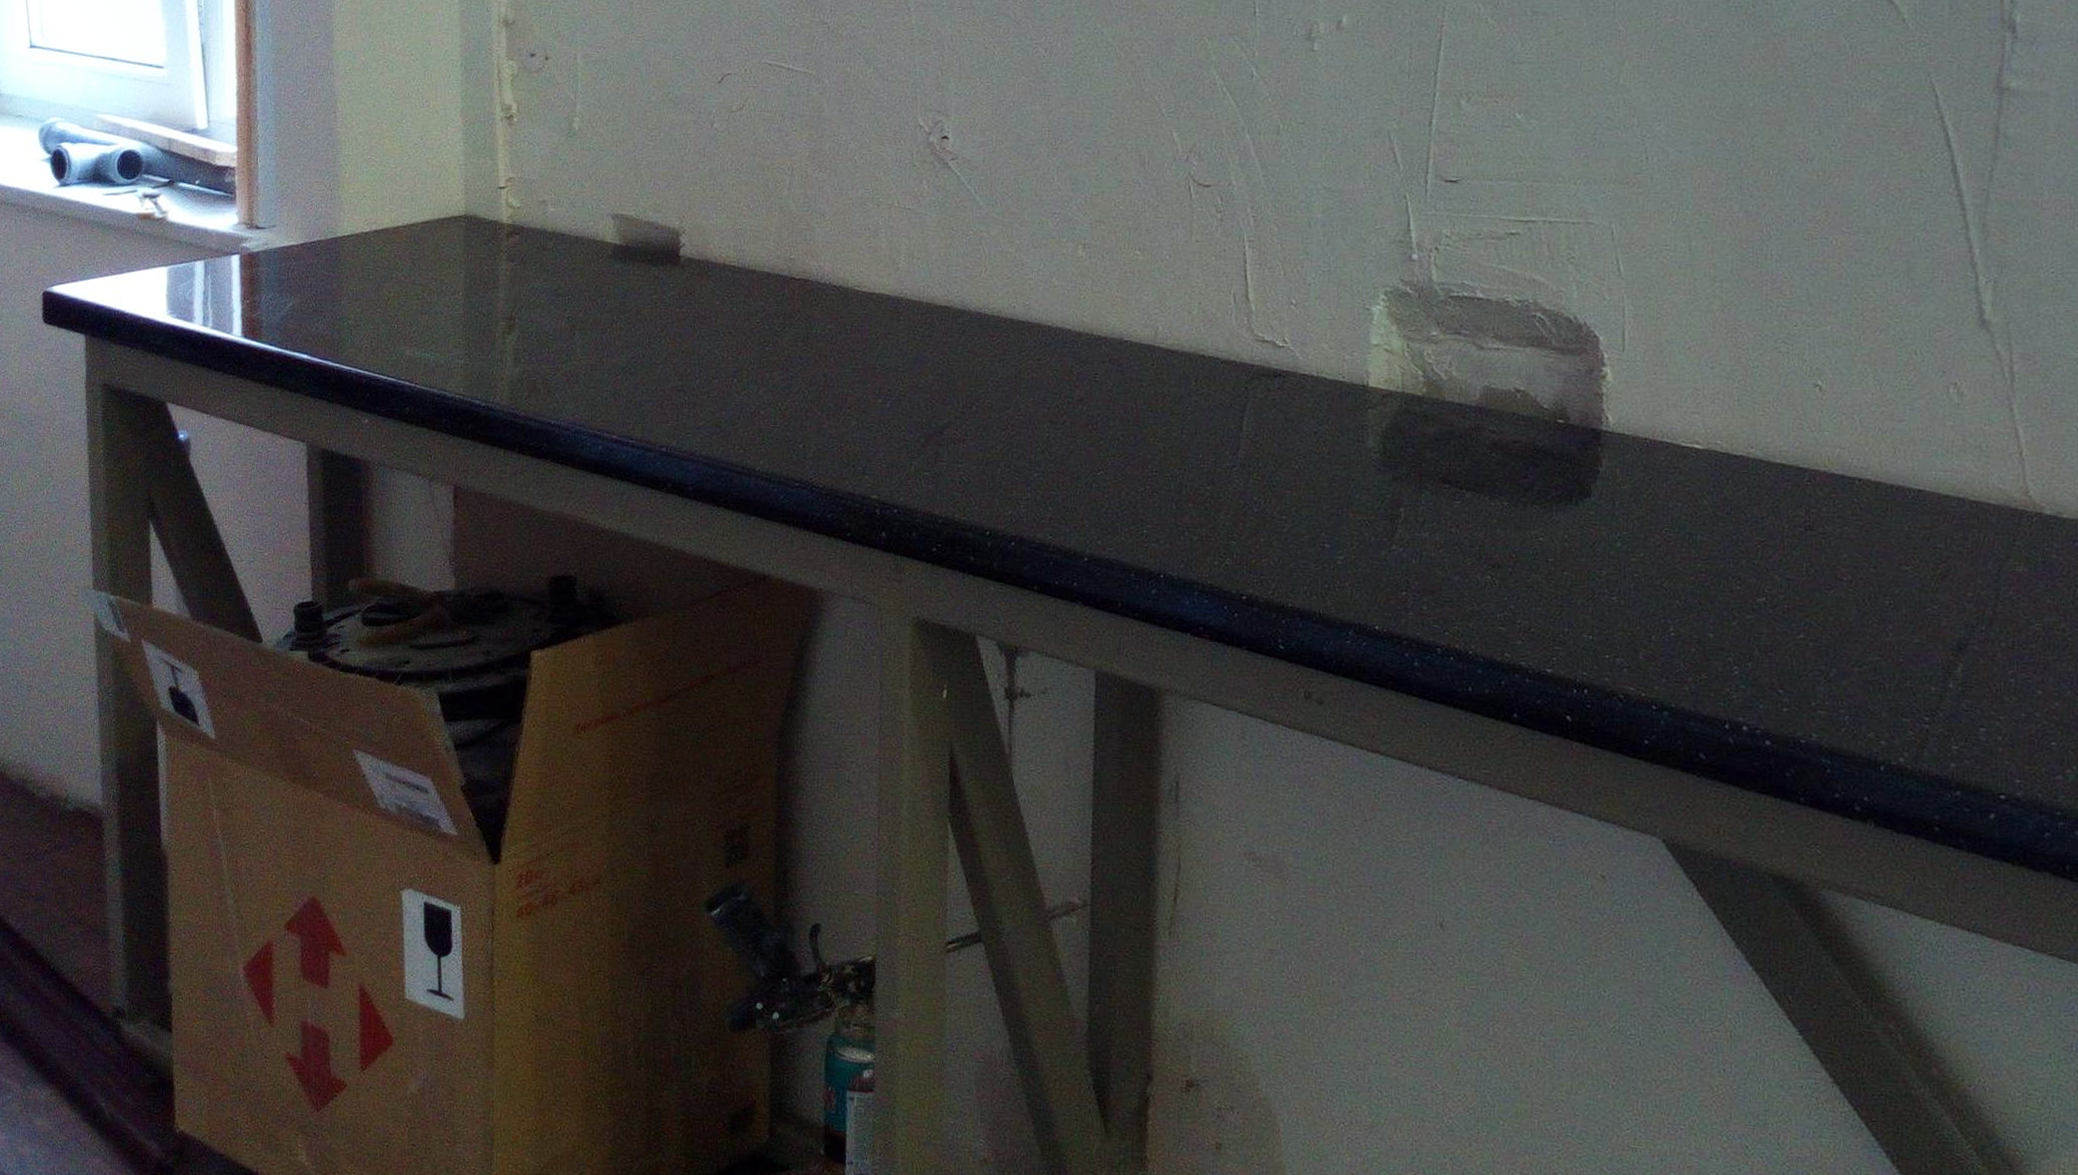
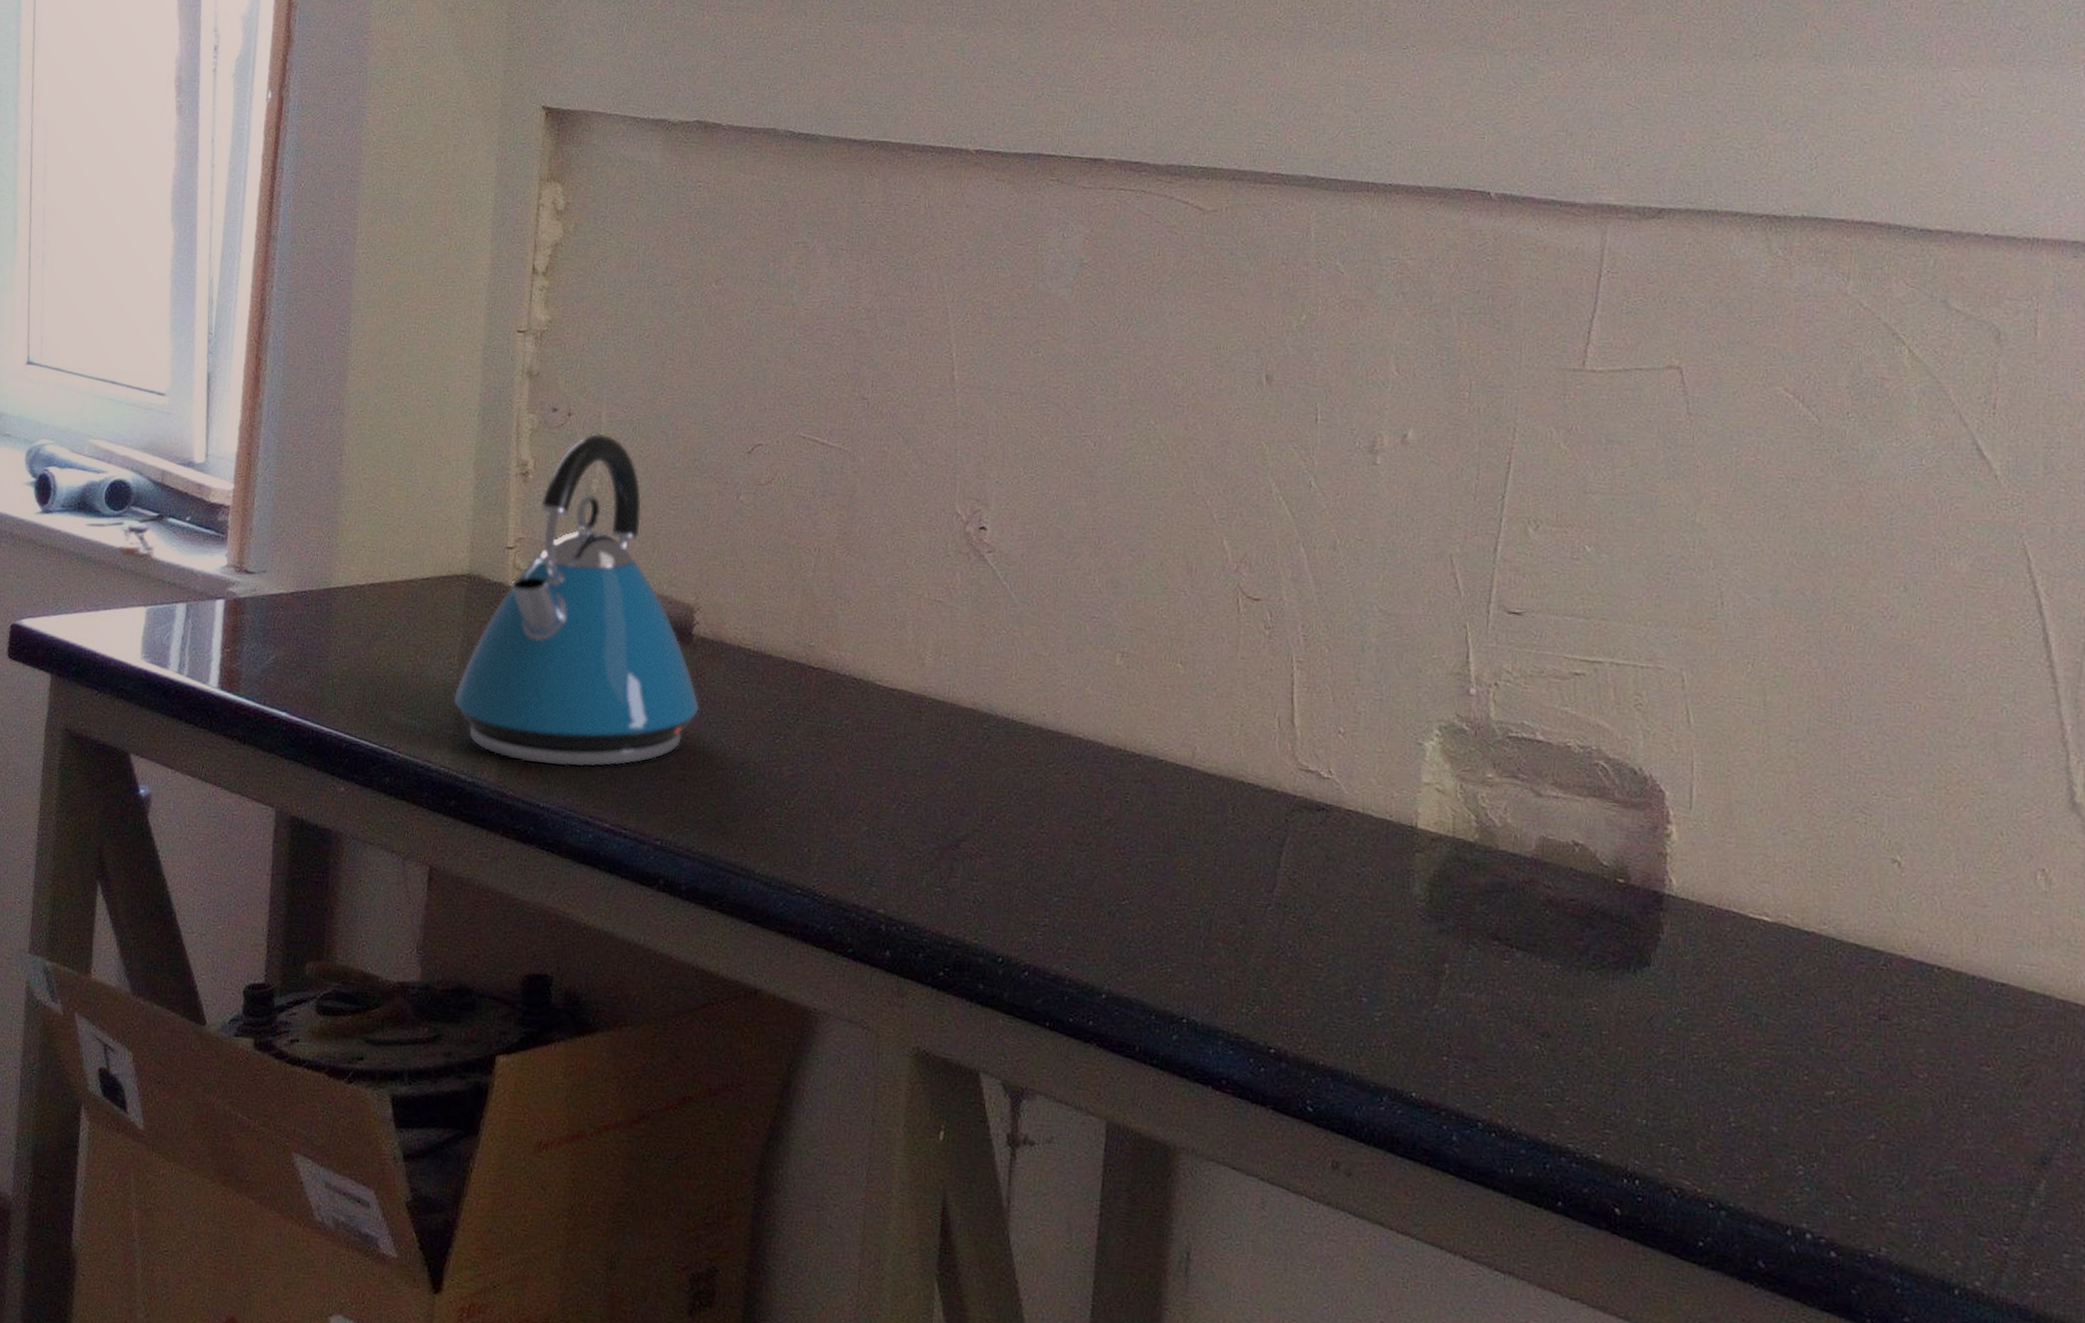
kettle: none [462,74,692,386] -> present [454,433,700,767]

